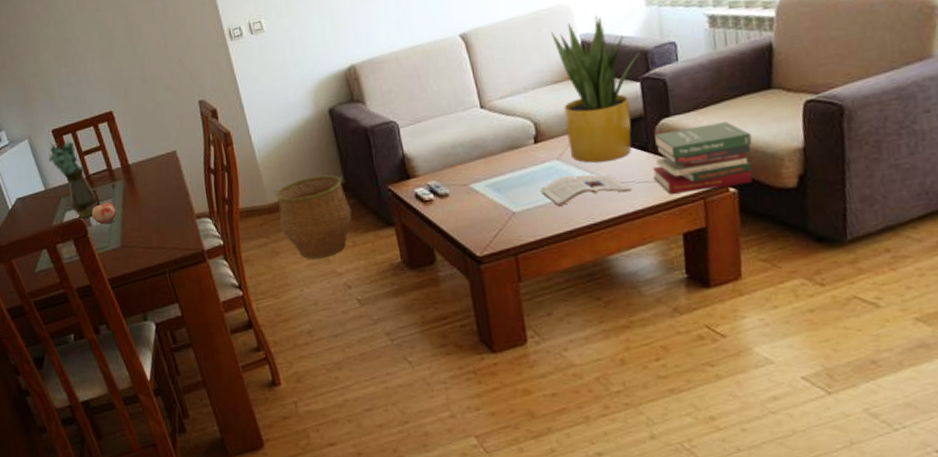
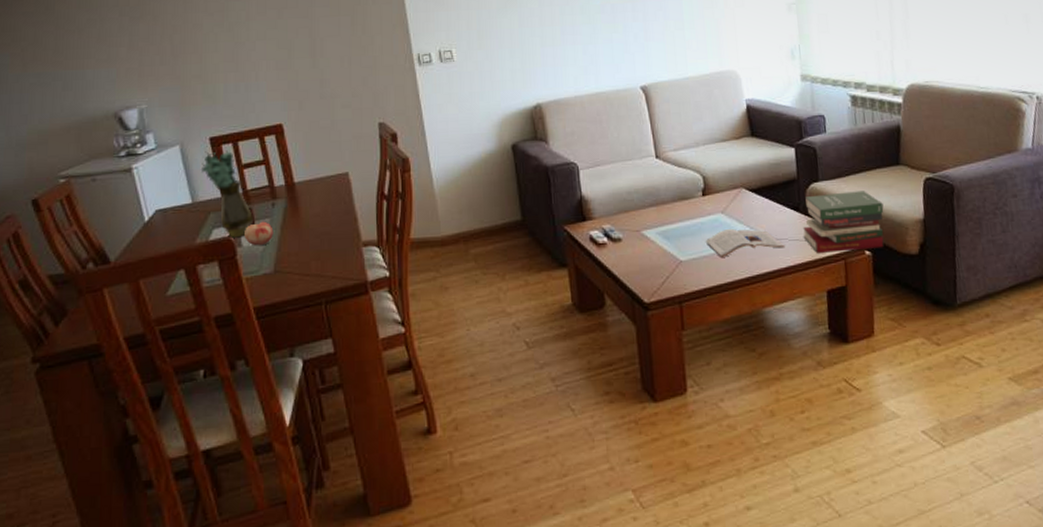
basket: present [274,174,352,259] -> none [449,210,526,297]
planter: present [551,15,638,163] -> none [721,83,794,219]

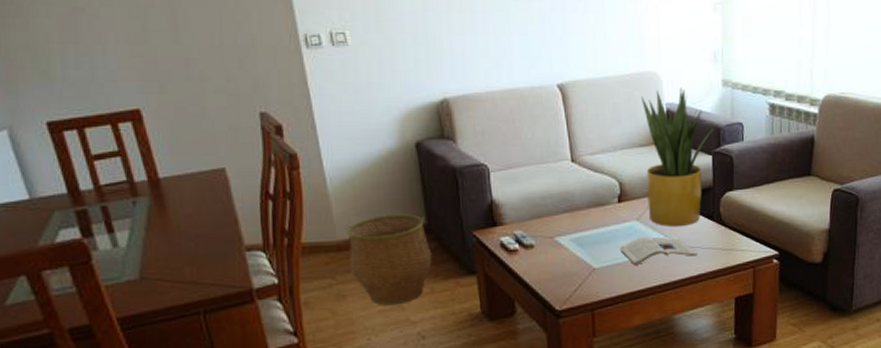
vase: present [200,150,253,238] -> none [37,138,110,240]
fruit: present [244,221,273,246] -> none [100,221,137,250]
basket: none [449,210,526,297] -> present [345,214,432,306]
planter: none [721,83,794,219] -> present [641,87,713,226]
books: present [803,191,884,253] -> none [715,200,793,261]

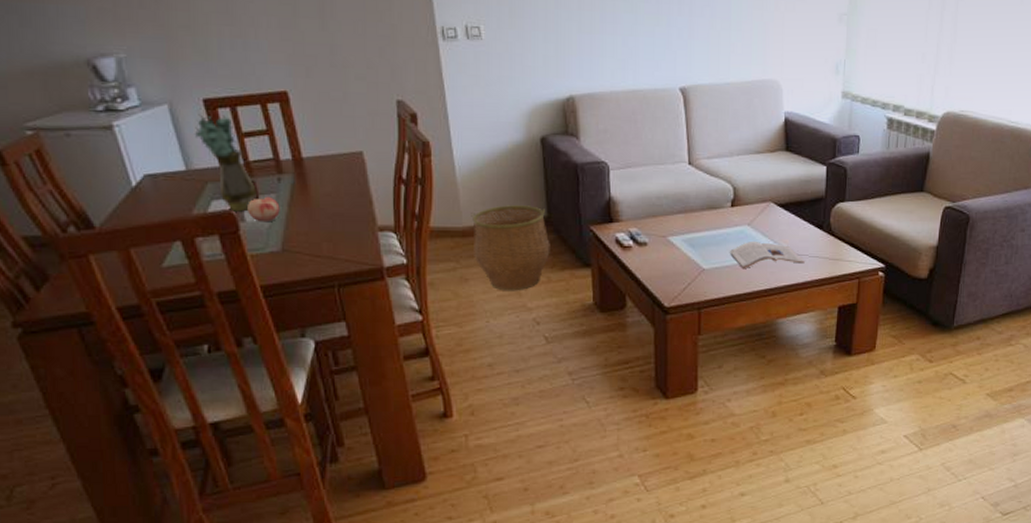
vase: none [37,138,110,240] -> present [194,114,257,212]
fruit: none [100,221,137,250] -> present [247,196,280,223]
planter: present [641,87,713,226] -> none [760,96,829,233]

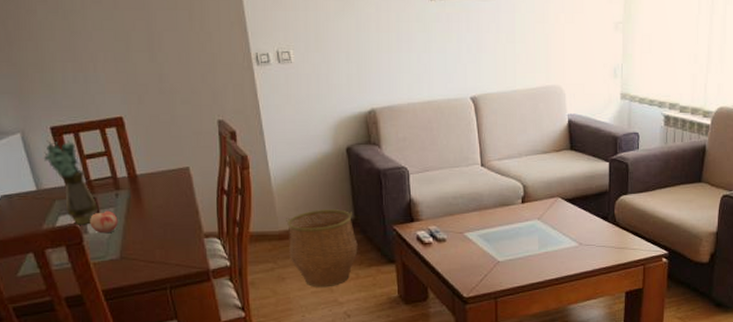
magazine: present [730,240,805,268] -> none [522,233,592,259]

